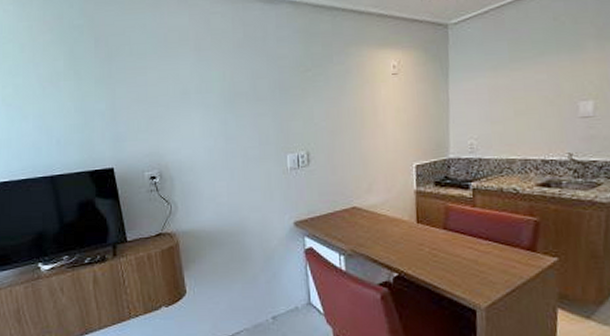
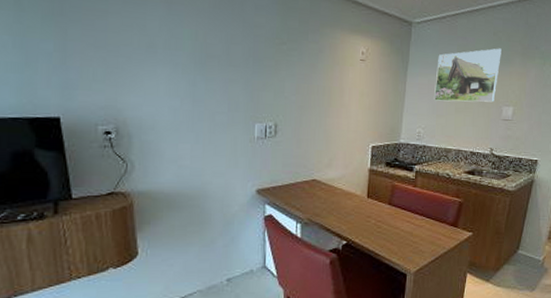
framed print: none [484,34,568,106] -> present [433,48,502,103]

